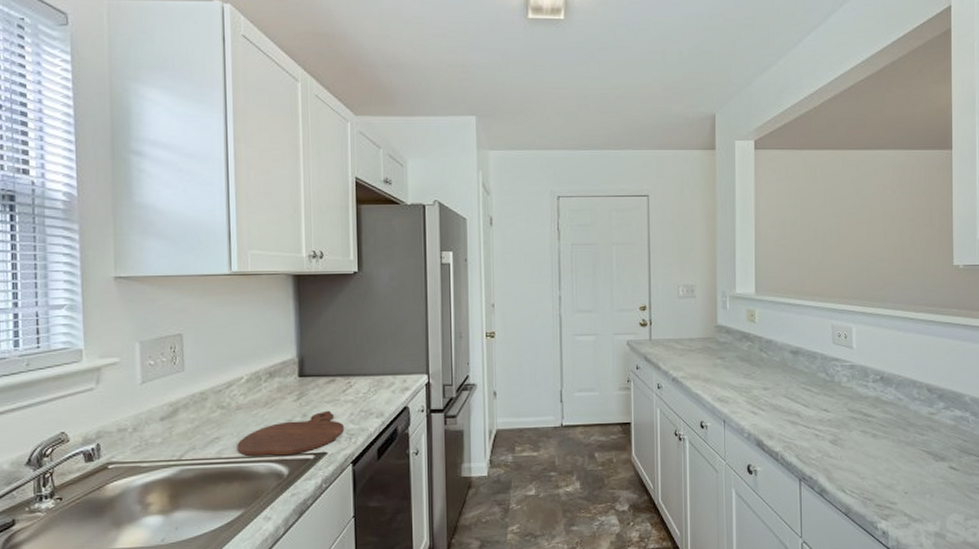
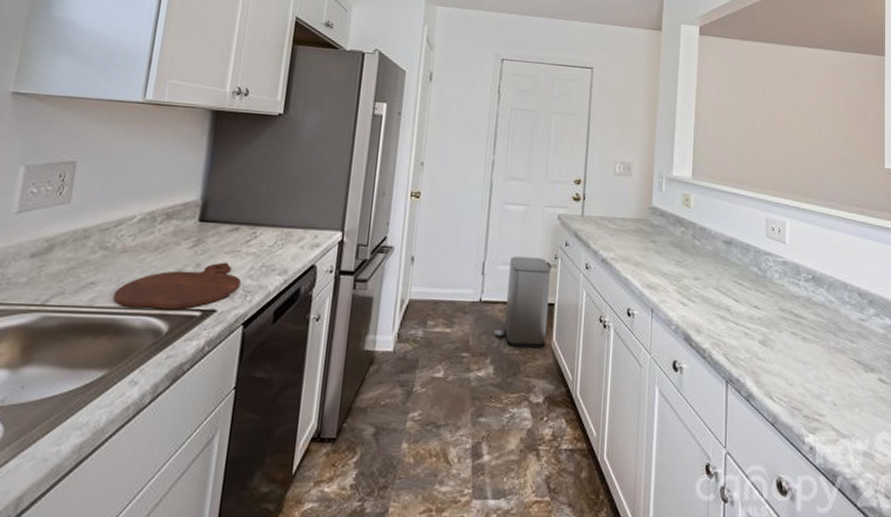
pedal bin: none [578,382,626,464] -> present [494,256,552,349]

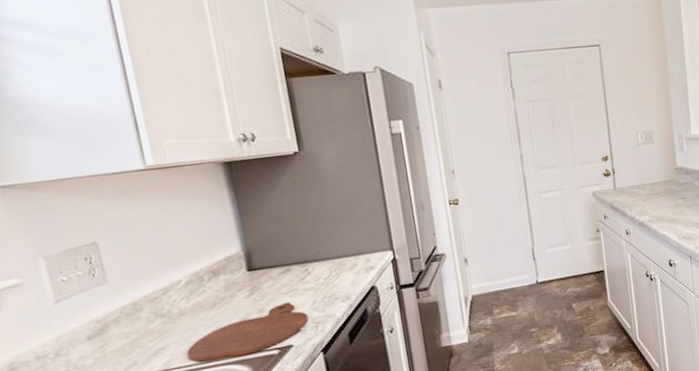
pedal bin: present [494,256,552,349] -> none [555,233,603,315]

